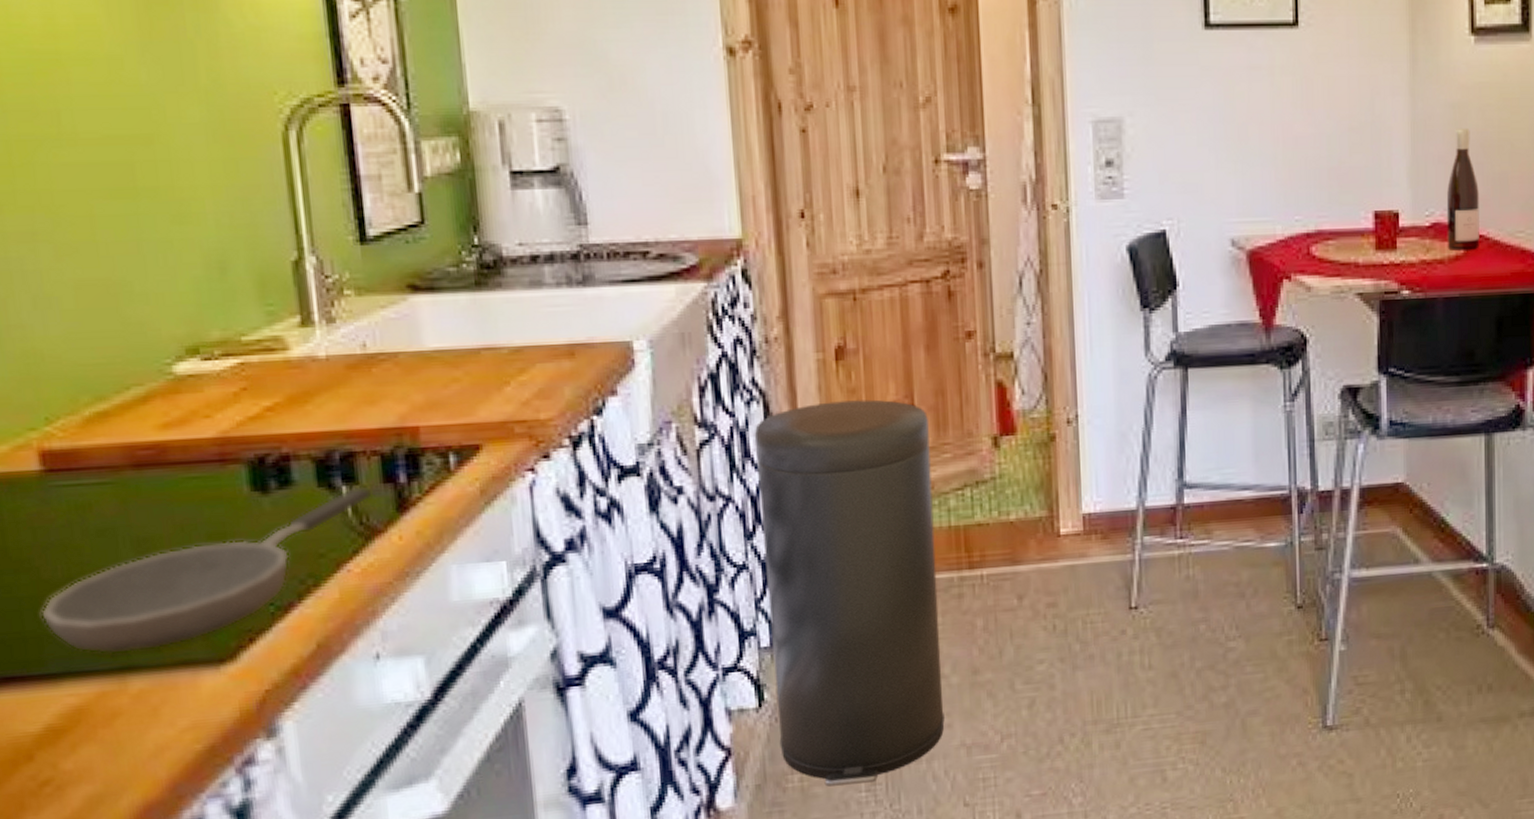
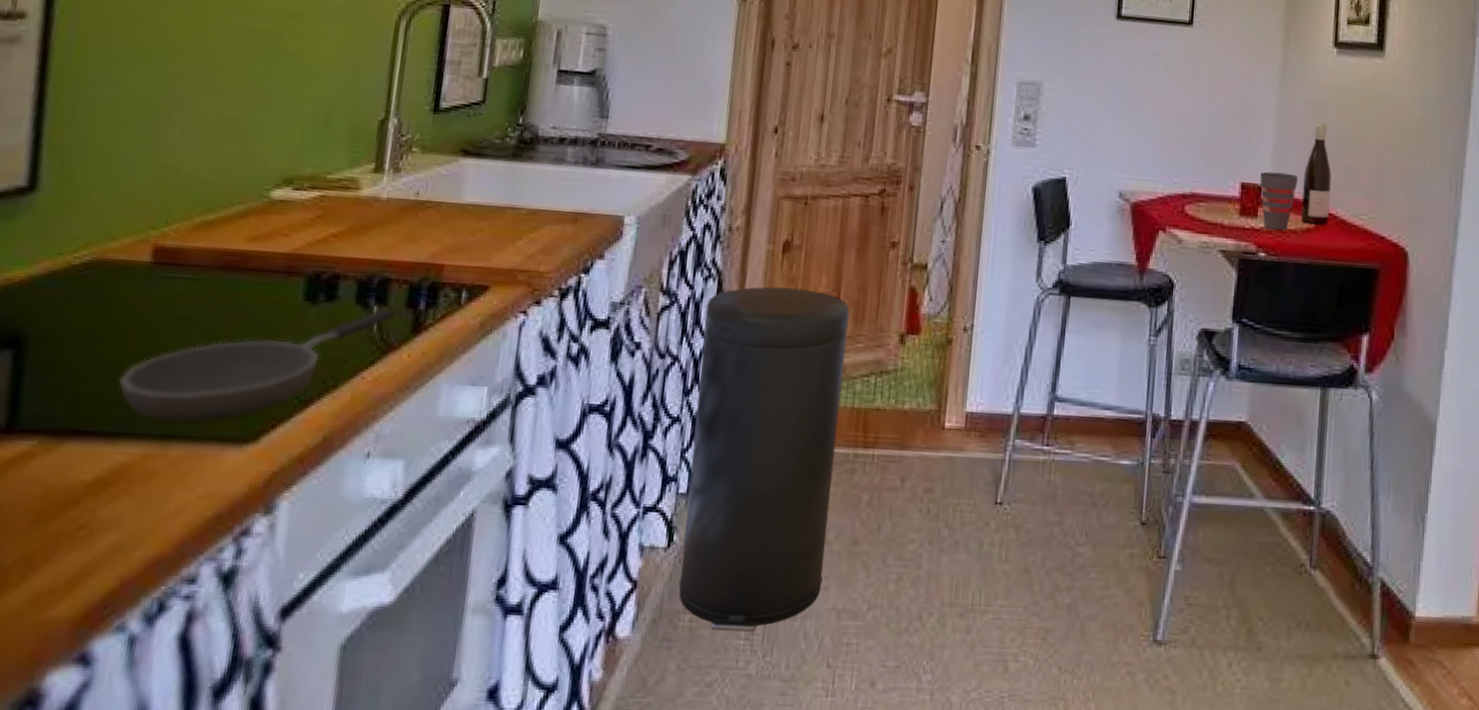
cup: none [1396,193,1441,262] -> present [1260,171,1299,230]

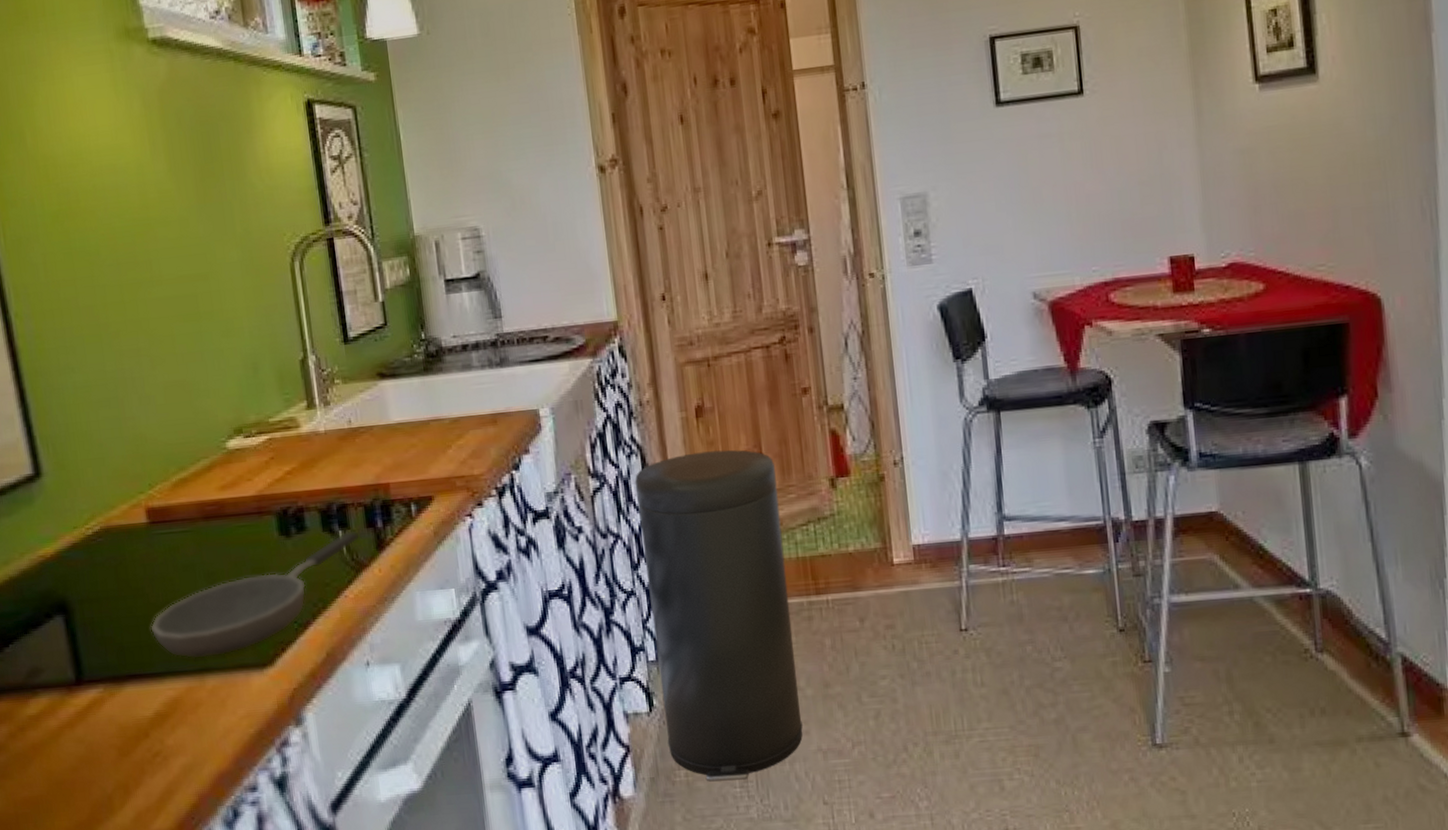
cup: present [1260,171,1299,230] -> none [1190,236,1236,302]
bottle: present [1300,122,1332,226] -> none [1241,170,1279,289]

